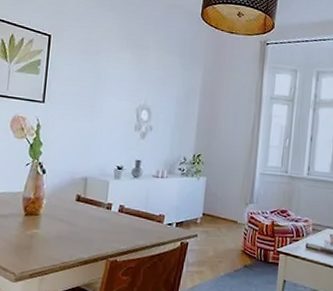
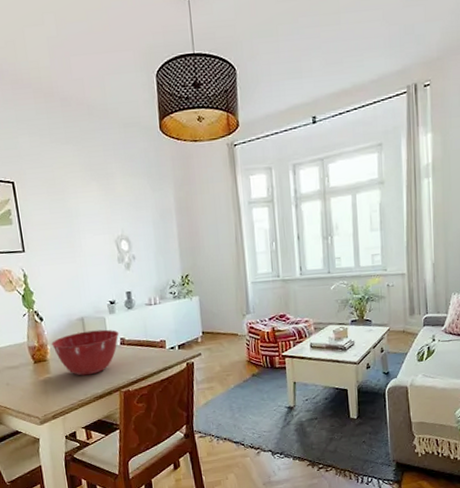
mixing bowl: none [48,191,120,238] -> present [52,329,120,376]

